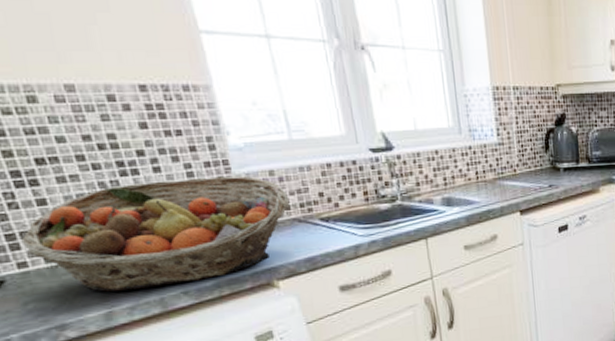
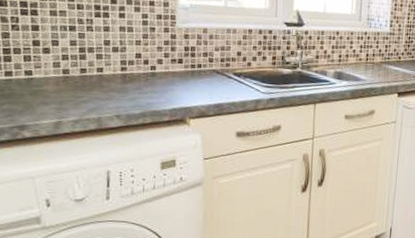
fruit basket: present [21,176,290,292] -> none [13,23,214,108]

